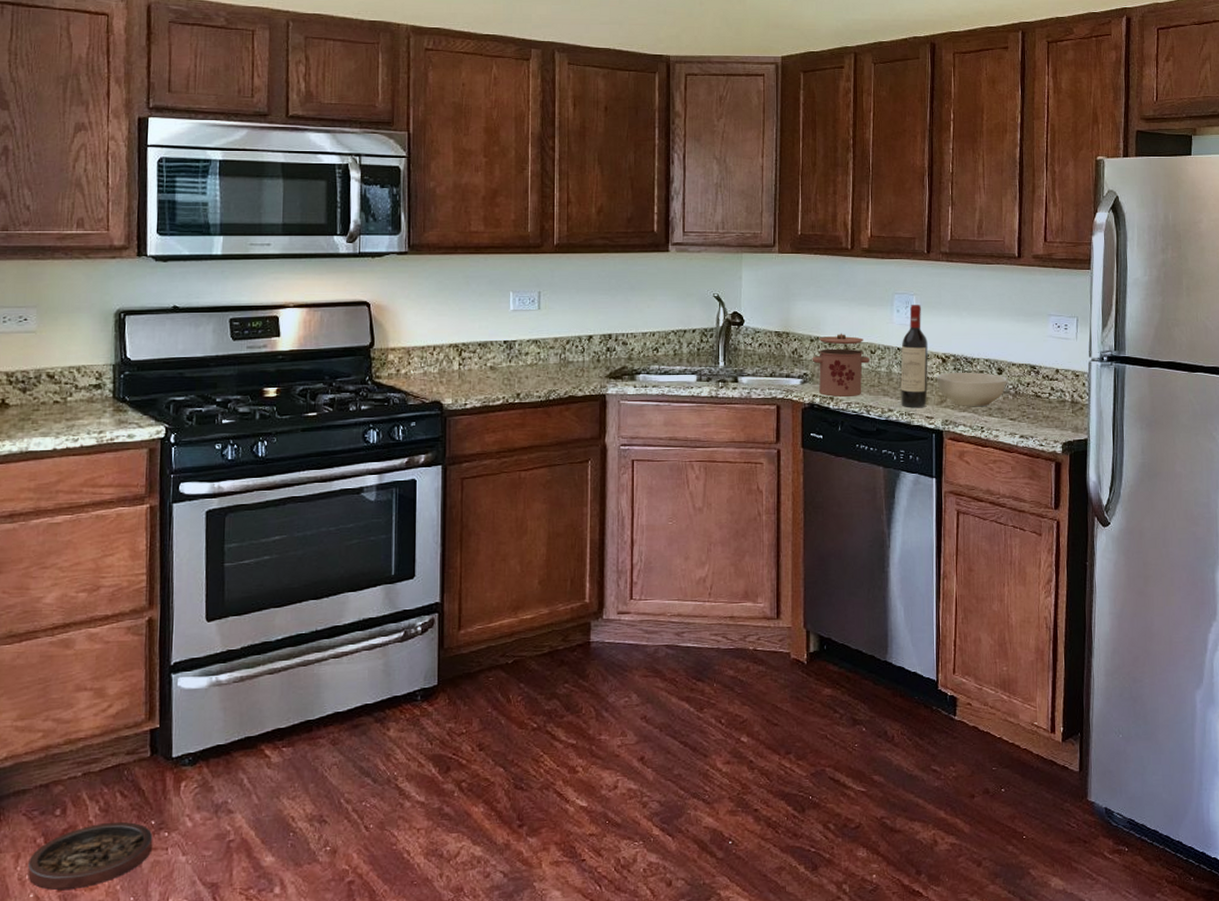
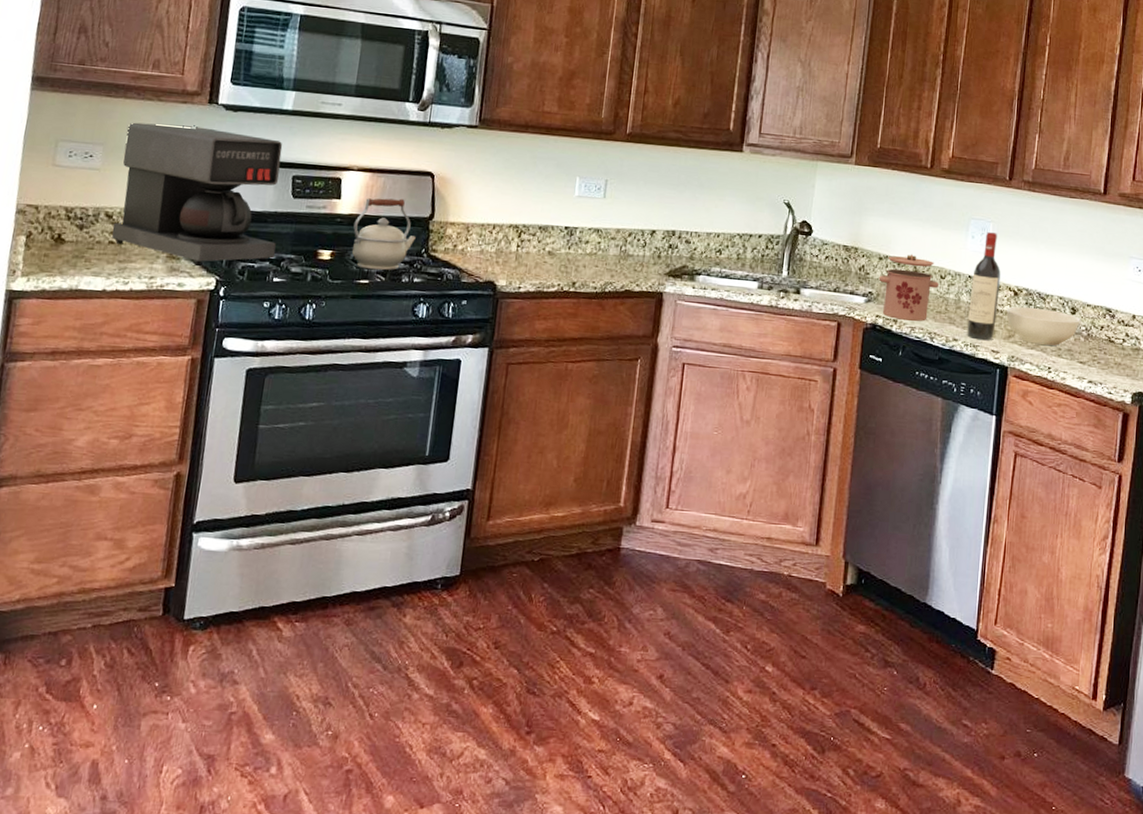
pet bowl: present [28,821,153,890] -> none [25,679,155,744]
coffee maker: none [55,280,221,416] -> present [112,122,283,266]
kettle: none [296,330,358,402] -> present [351,198,416,271]

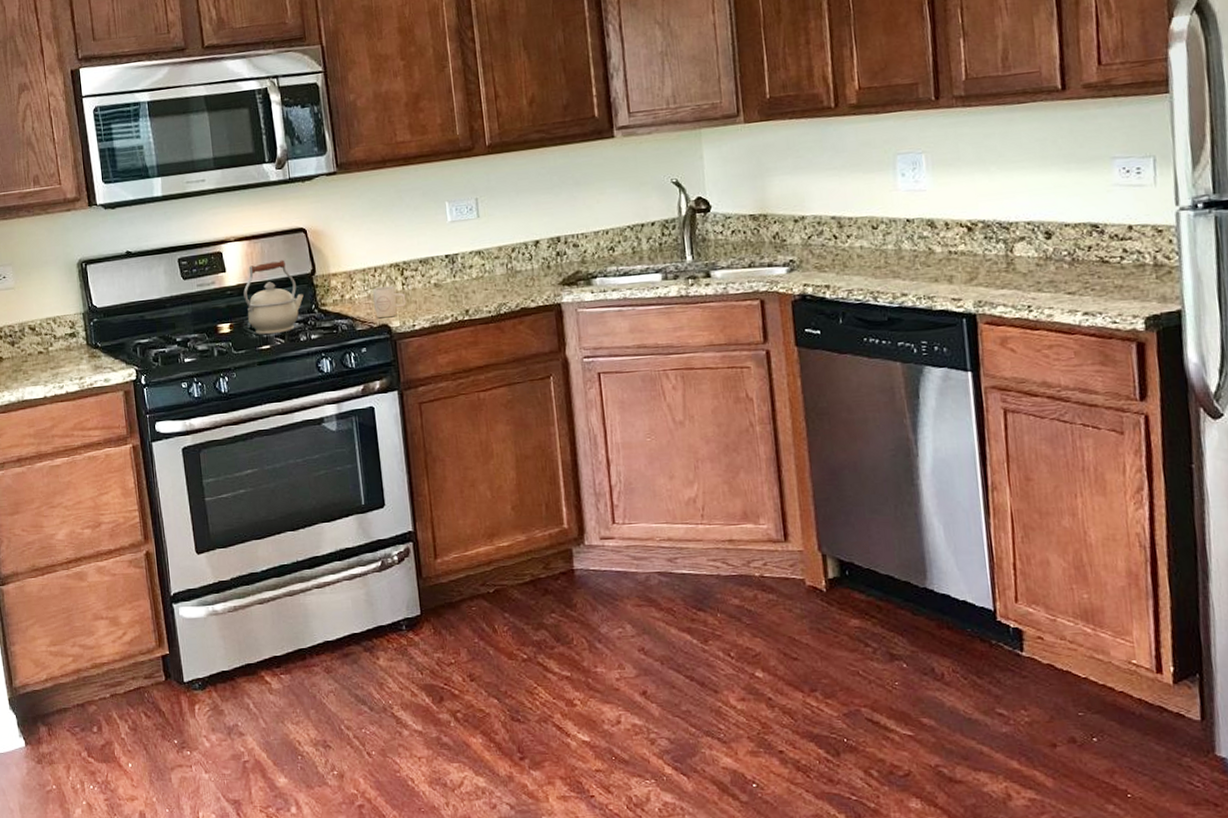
coffee maker: present [112,122,283,266] -> none [27,228,180,360]
mug: none [484,244,518,276] -> present [372,286,407,319]
cooking pot: present [878,254,939,322] -> none [798,208,872,285]
wine bottle: present [967,232,1002,341] -> none [911,164,952,291]
bowl: present [1006,306,1080,346] -> none [961,239,1059,283]

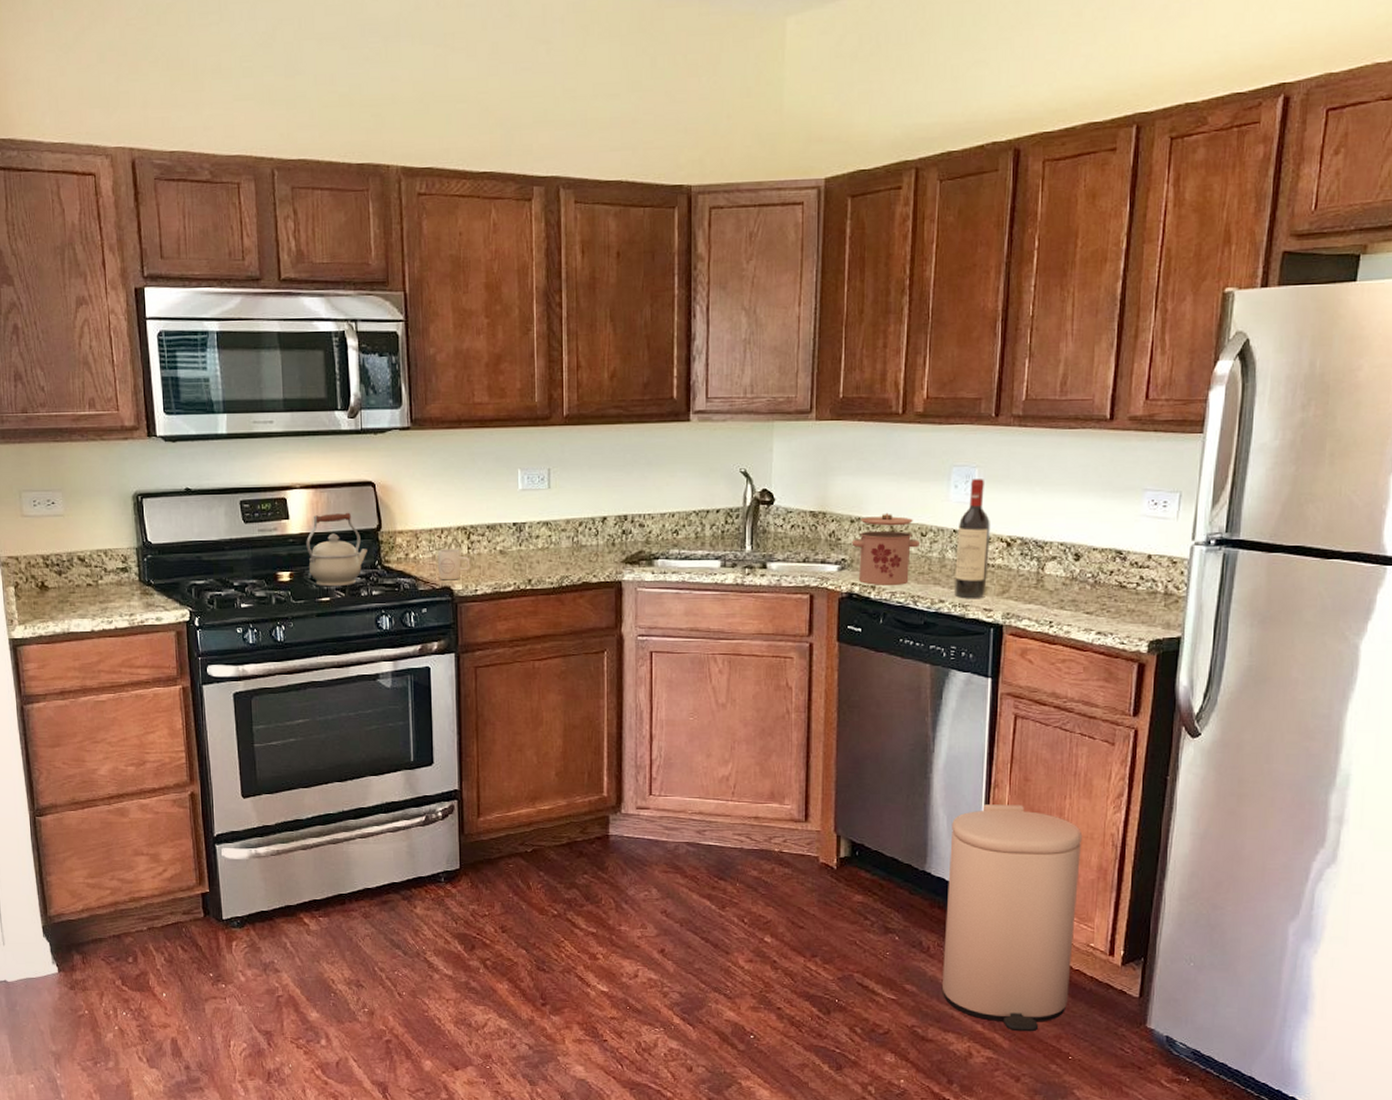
cooking pot: none [798,208,872,285] -> present [851,512,919,586]
wine bottle: none [911,164,952,291] -> present [955,479,991,599]
pedal bin: none [949,507,1116,767] -> present [941,804,1083,1032]

